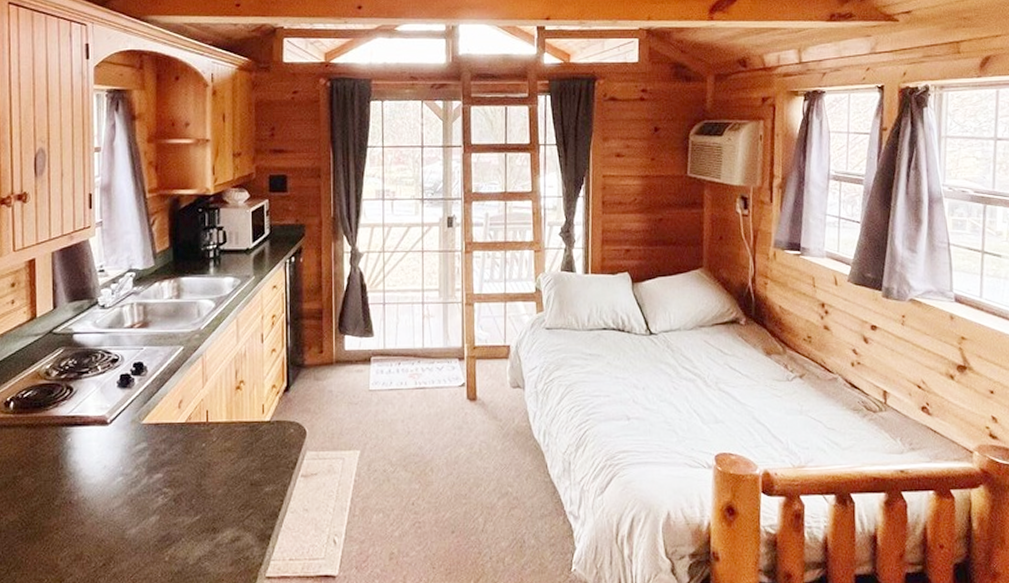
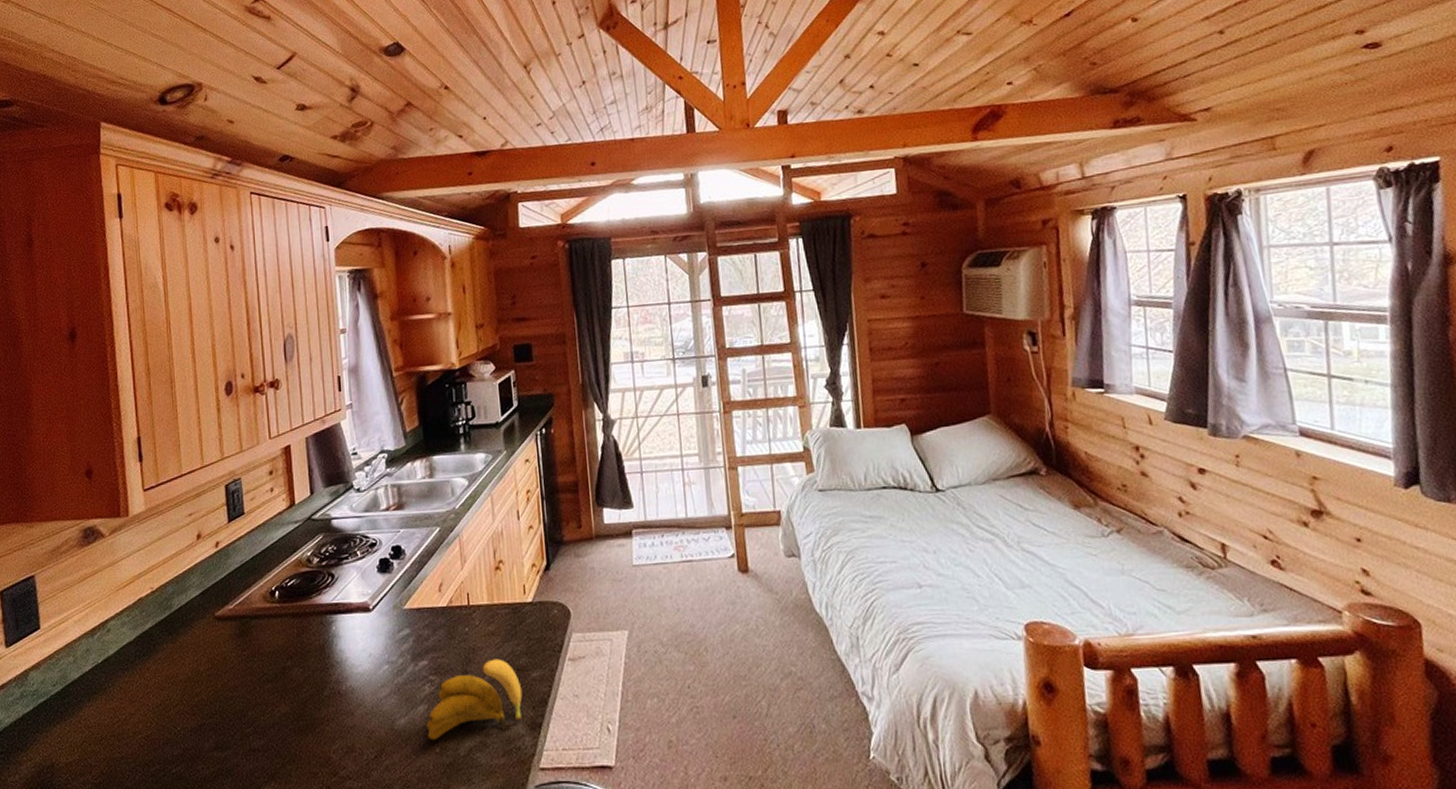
banana: none [157,474,254,550] -> present [426,659,523,741]

